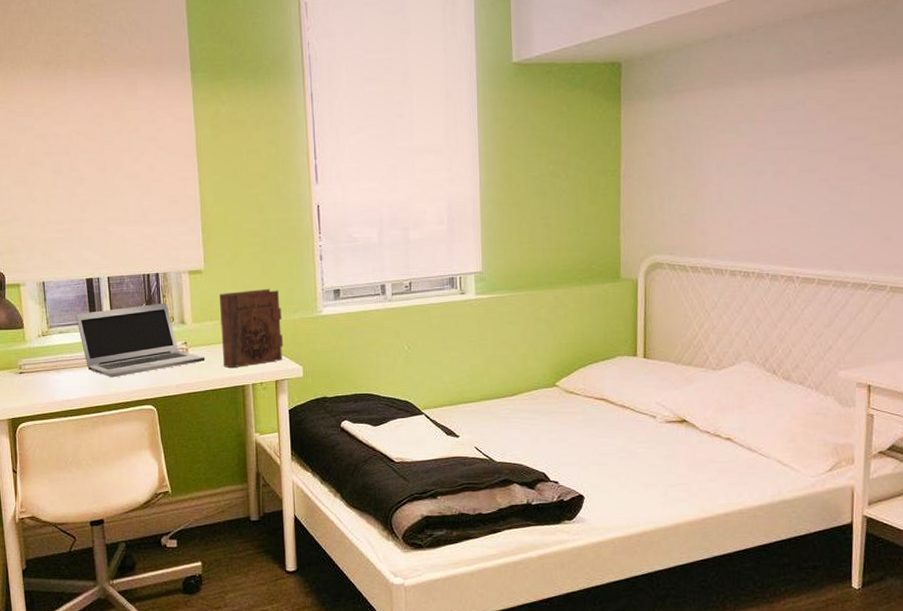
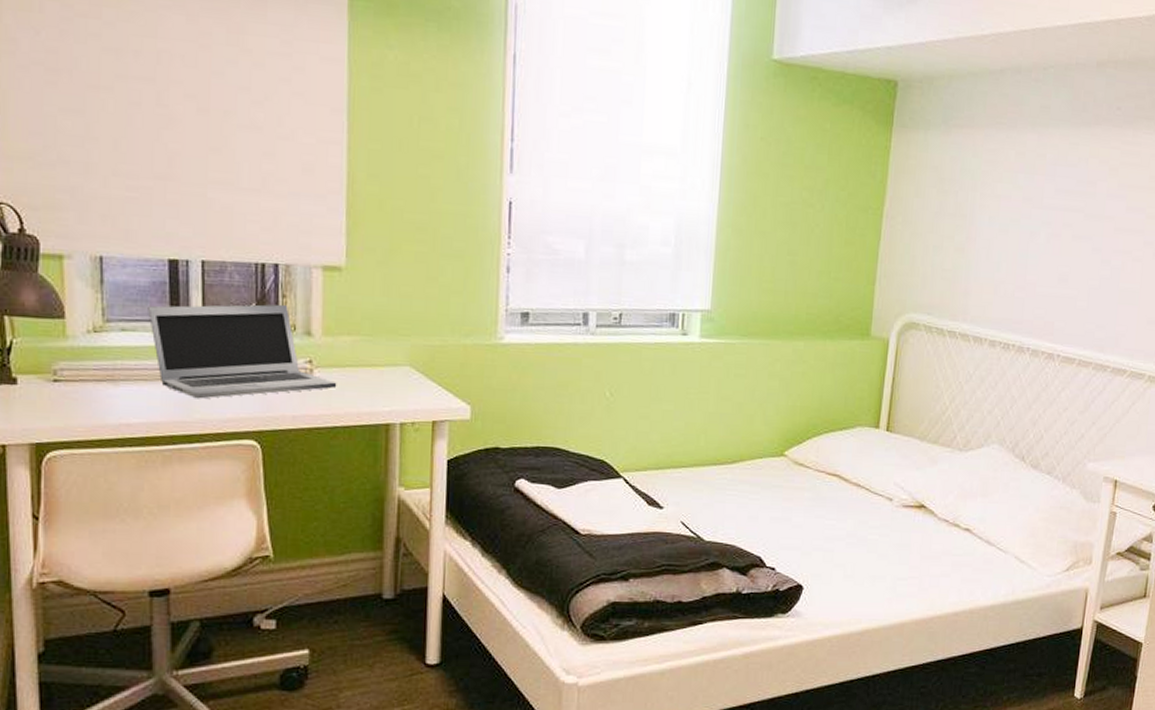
book: present [219,289,283,369] -> none [362,300,449,401]

